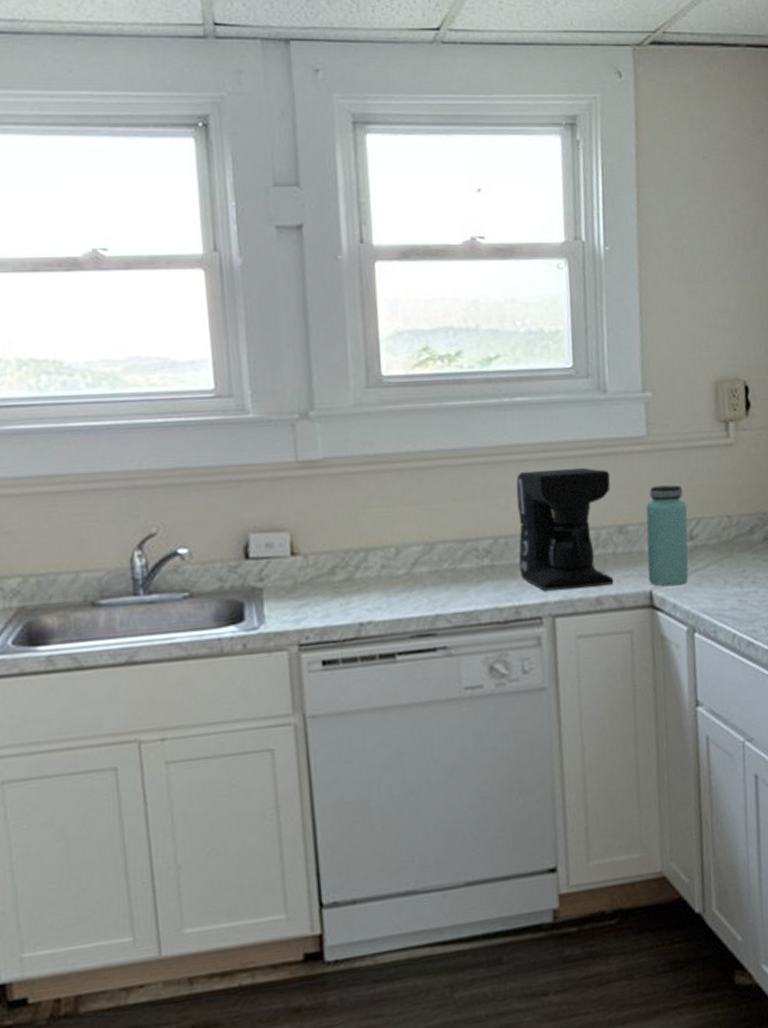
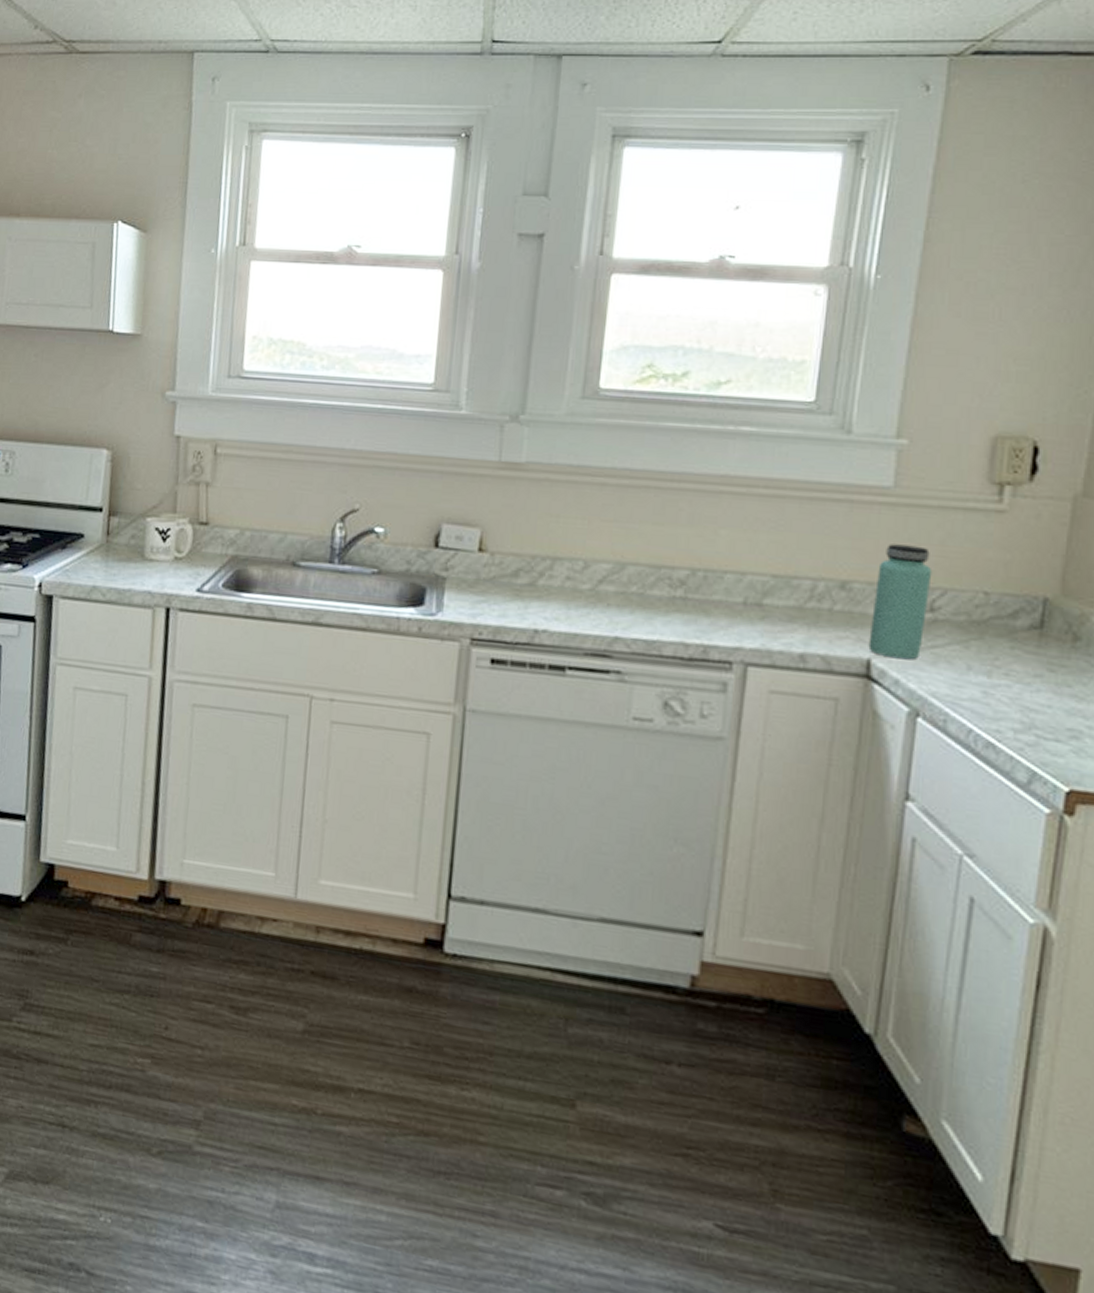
coffee maker: present [516,467,614,591] -> none [715,505,841,643]

